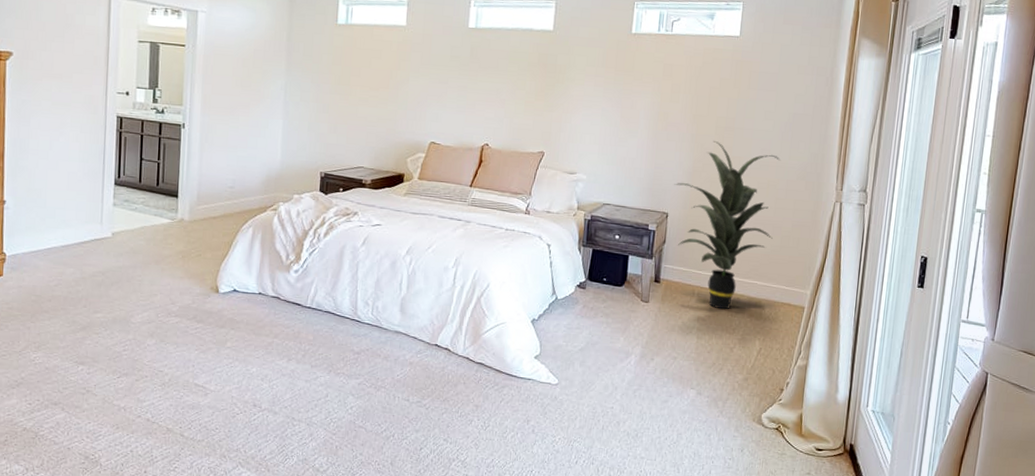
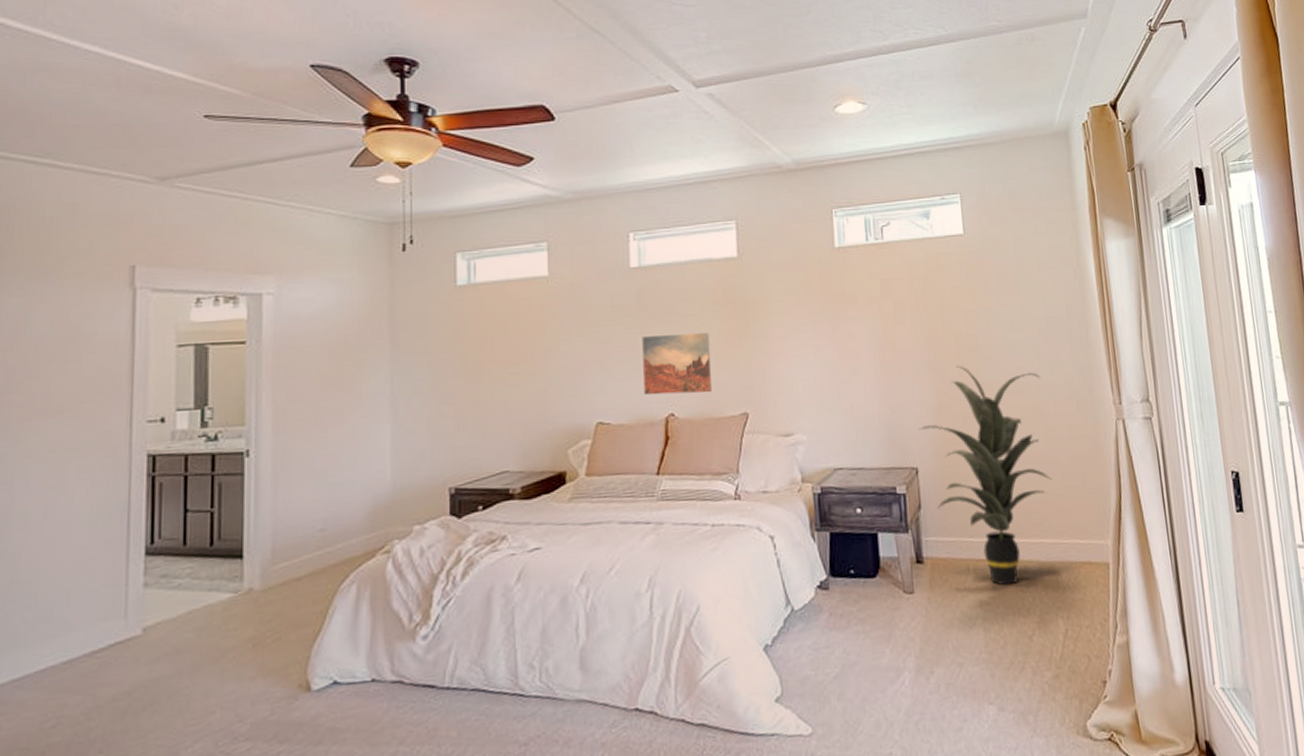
wall art: none [468,83,523,133] -> present [642,333,712,395]

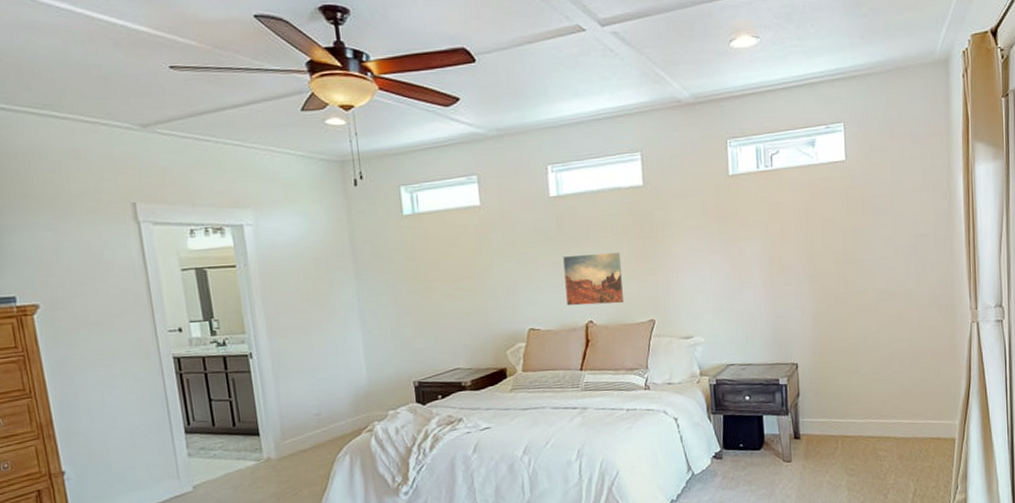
indoor plant: present [919,365,1052,586] -> none [799,277,912,456]

